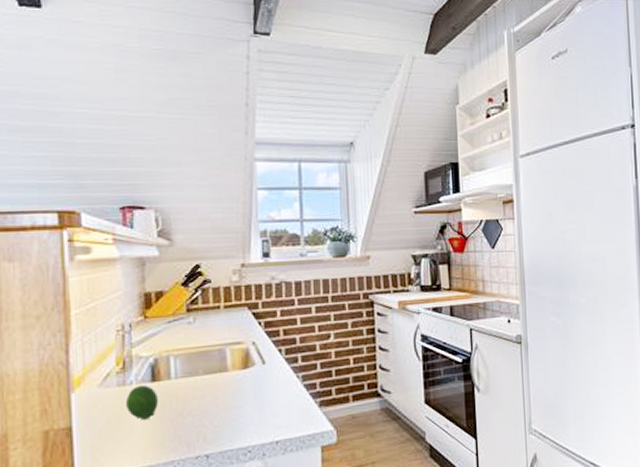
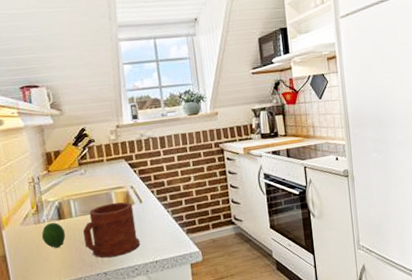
mug: none [183,362,258,436] -> present [83,202,141,258]

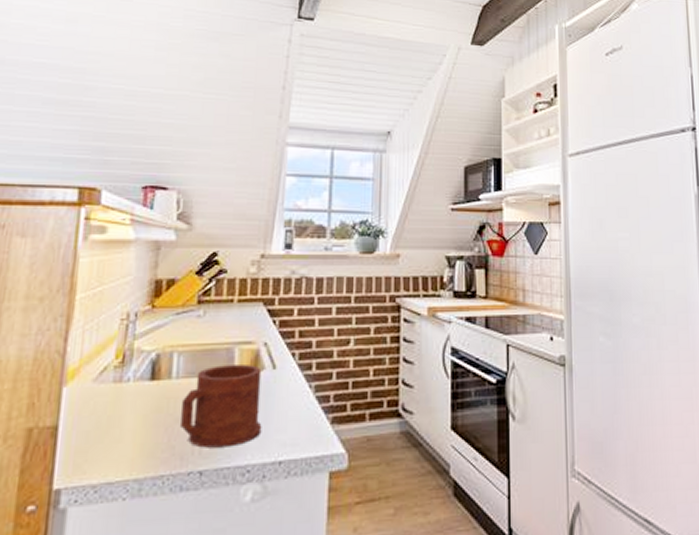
fruit: present [41,222,65,248] -> none [118,382,155,423]

